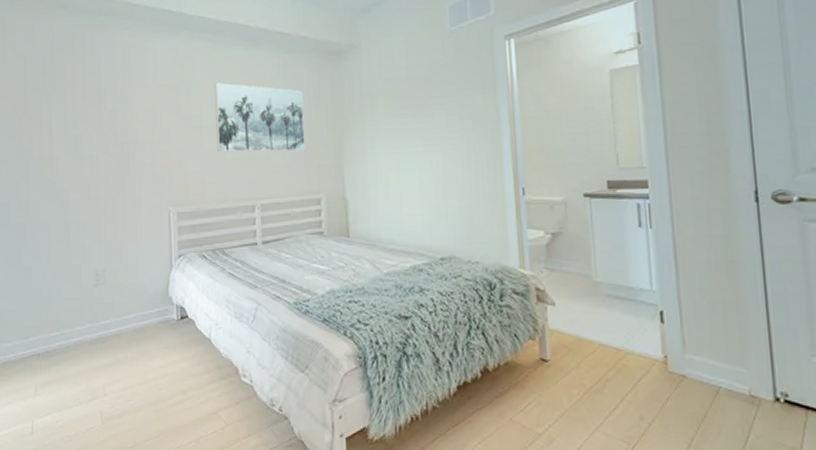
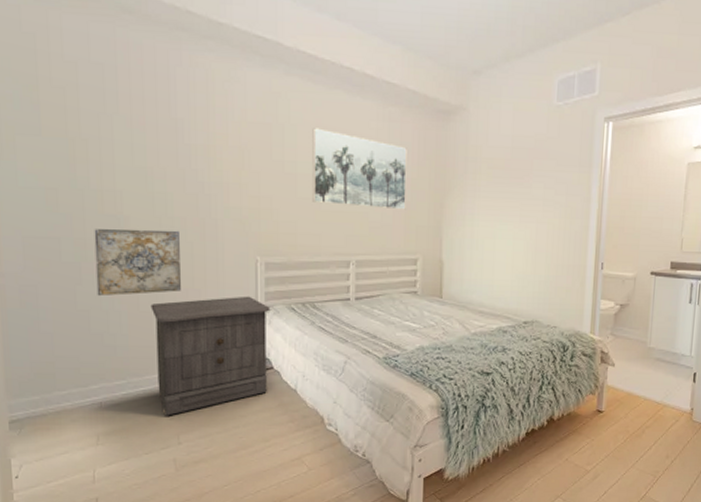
wall art: none [35,188,105,253] -> present [94,228,181,297]
nightstand: none [80,245,184,367] -> present [150,296,271,416]

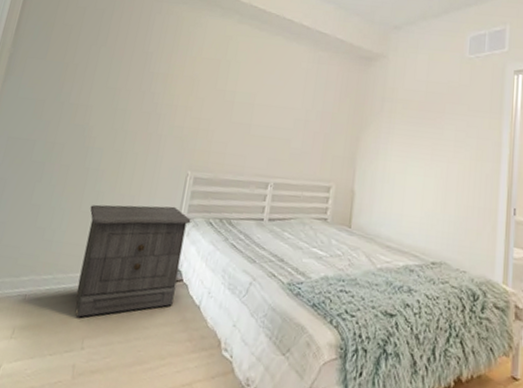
wall art: present [94,228,181,297] -> none [50,135,129,196]
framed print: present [312,128,407,210] -> none [243,65,331,140]

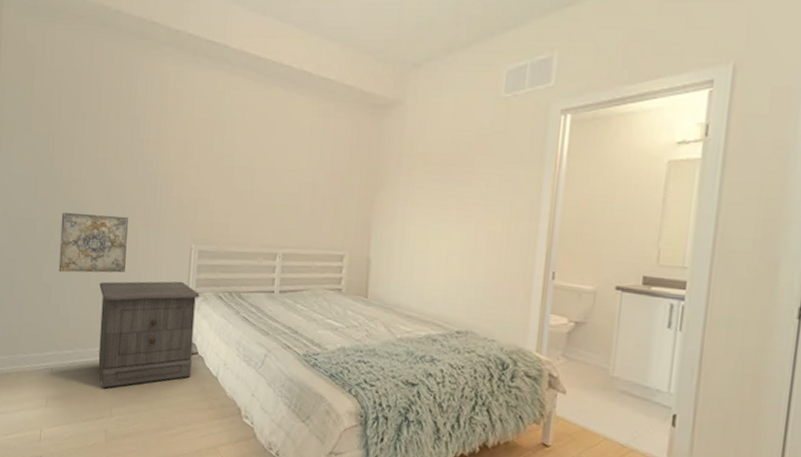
wall art: none [50,135,129,196] -> present [58,212,128,273]

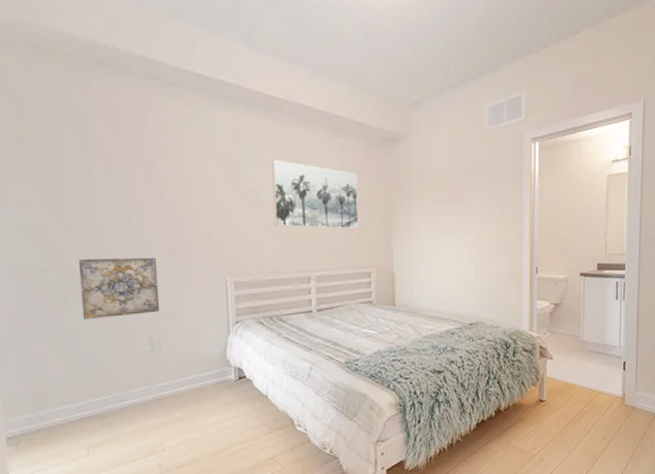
nightstand: present [98,281,200,389] -> none [132,313,241,426]
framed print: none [245,123,340,205] -> present [272,160,359,229]

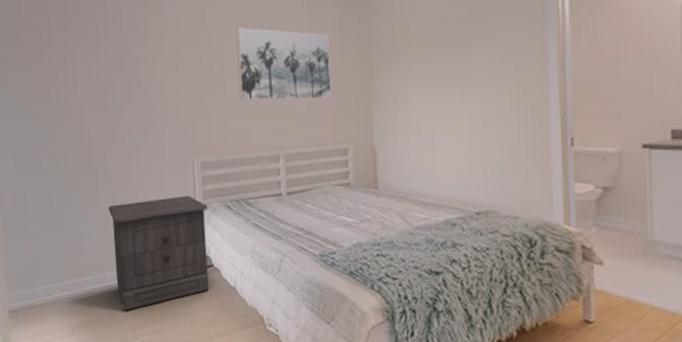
wall art: present [78,257,159,320] -> none [64,137,131,201]
nightstand: none [132,313,241,426] -> present [108,195,209,311]

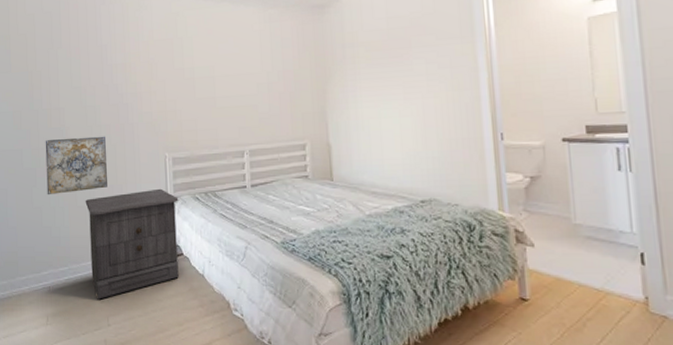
wall art: none [64,137,131,201] -> present [45,136,107,195]
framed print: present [236,27,332,101] -> none [205,37,291,102]

